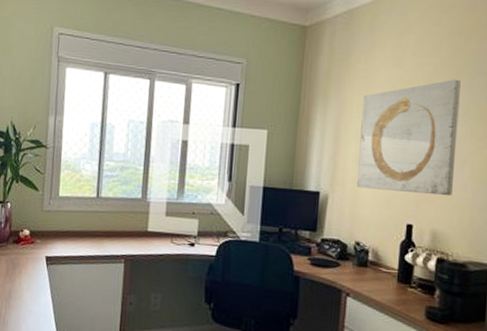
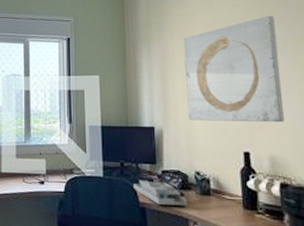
desk organizer: none [289,247,343,277] -> present [133,180,187,206]

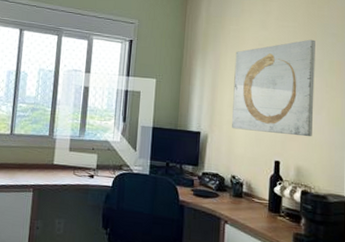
desk organizer: present [133,180,187,206] -> none [175,180,221,206]

